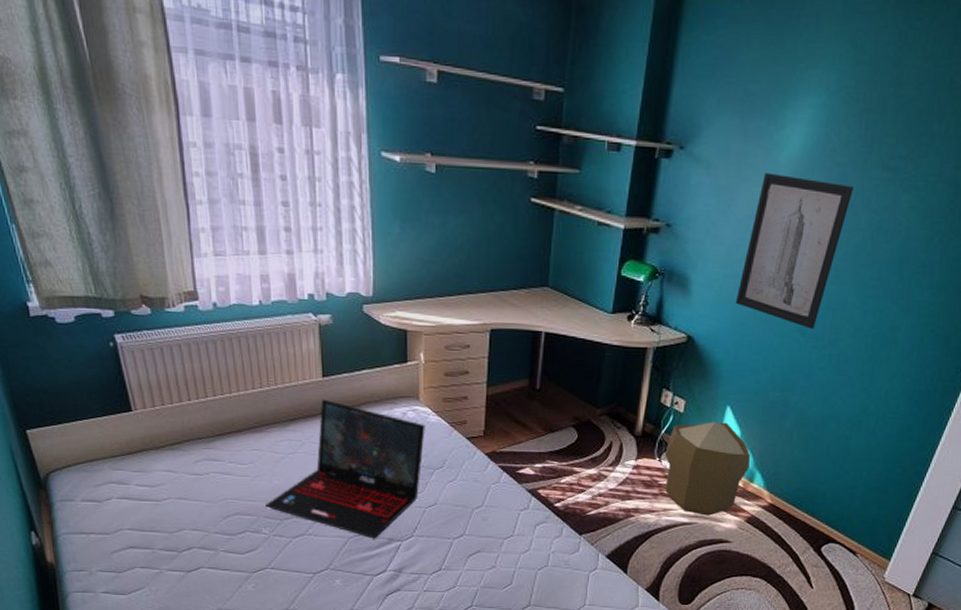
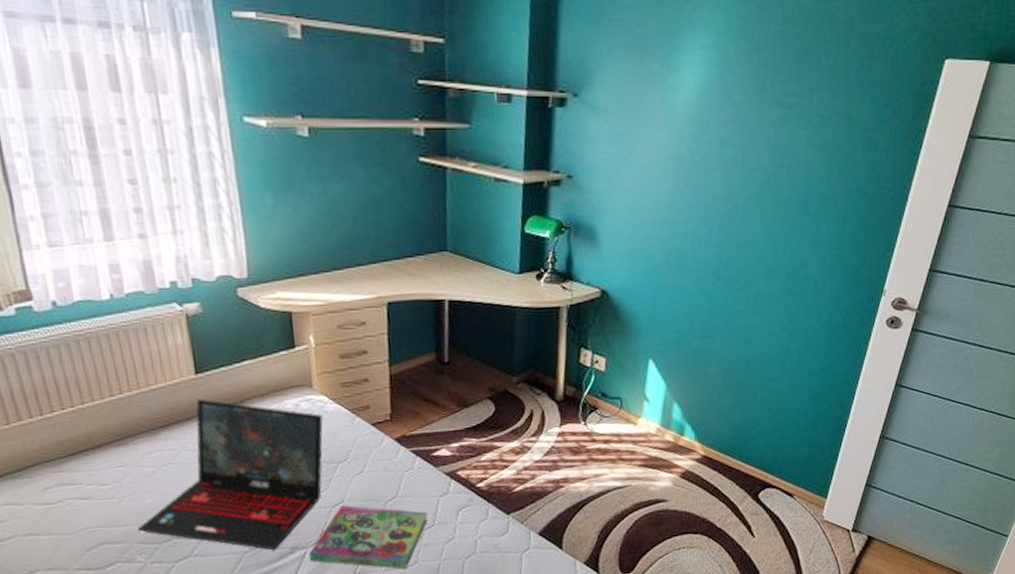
book: none [404,508,509,571] -> present [309,505,428,569]
pouf: present [664,422,751,516] -> none [589,376,679,477]
wall art: present [735,172,853,330] -> none [646,116,752,273]

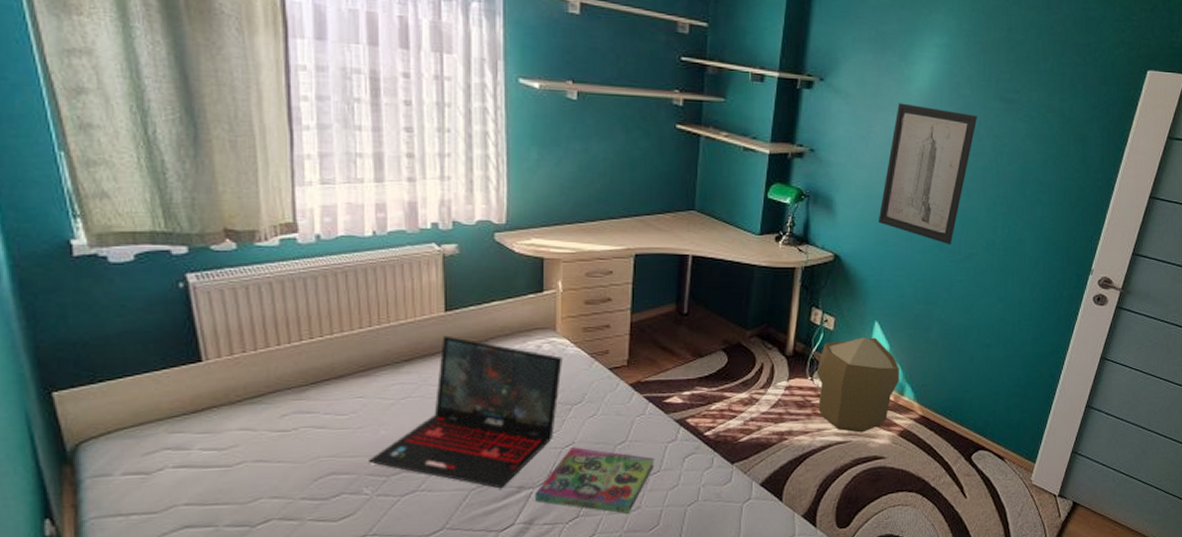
pouf: none [589,376,679,477] -> present [816,337,900,433]
wall art: none [646,116,752,273] -> present [878,103,977,246]

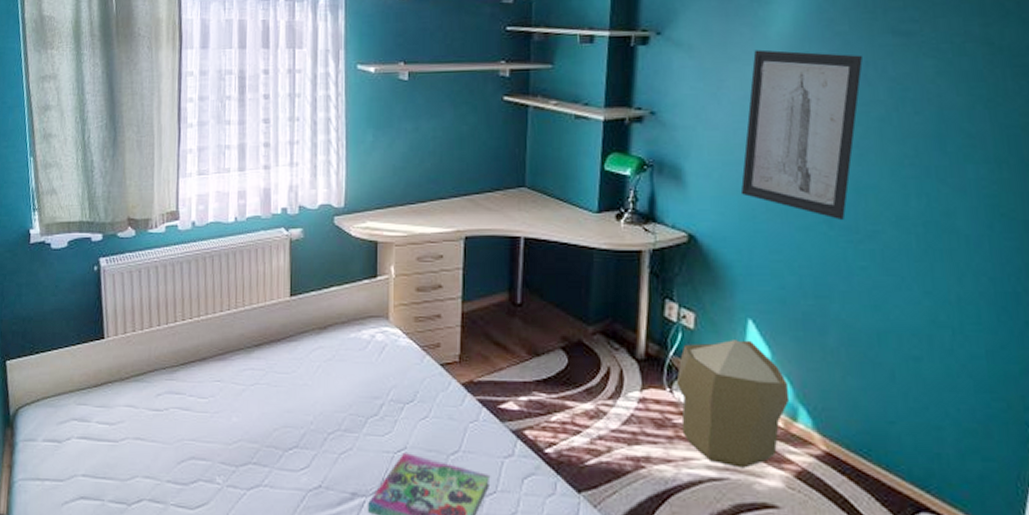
laptop: present [369,335,562,489] -> none [222,321,395,493]

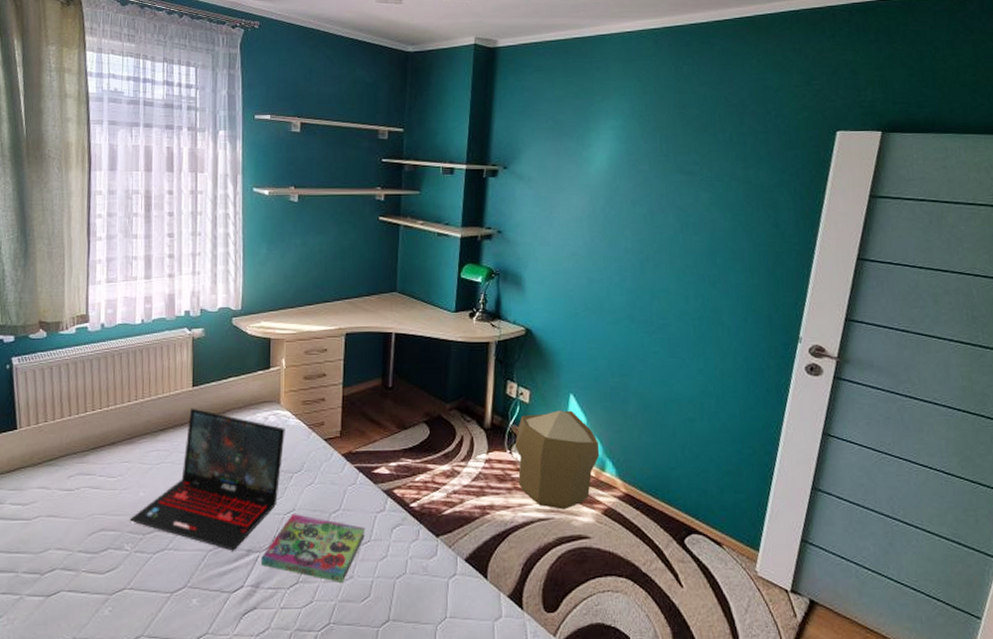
laptop: none [222,321,395,493] -> present [130,408,285,551]
wall art: present [740,49,863,221] -> none [566,183,658,317]

